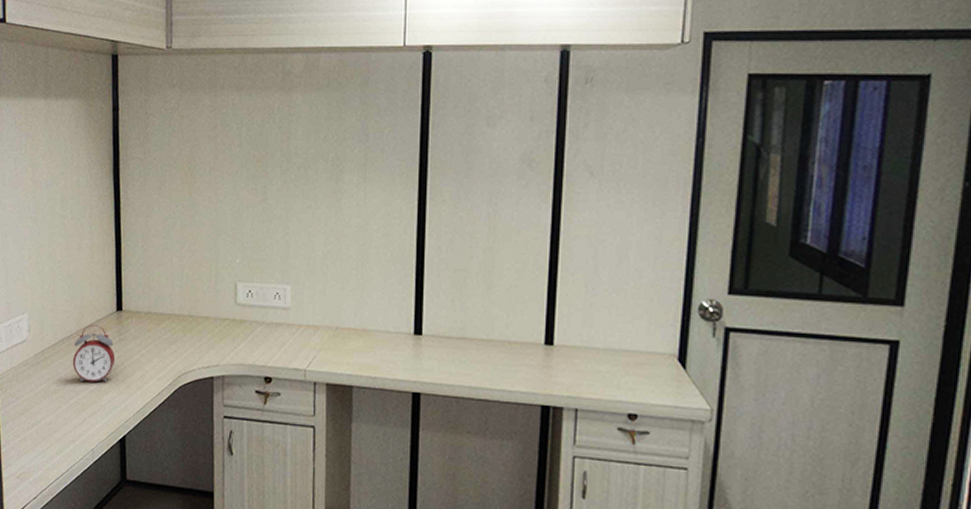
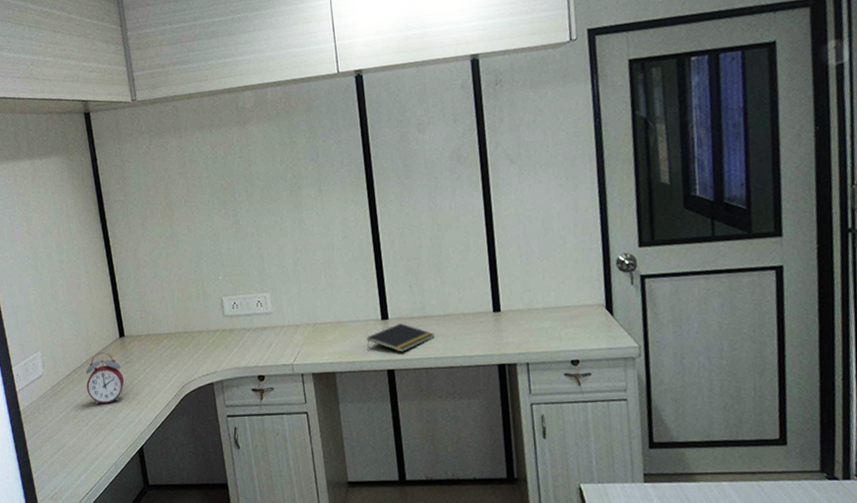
notepad: none [393,342,474,375] -> present [366,323,435,352]

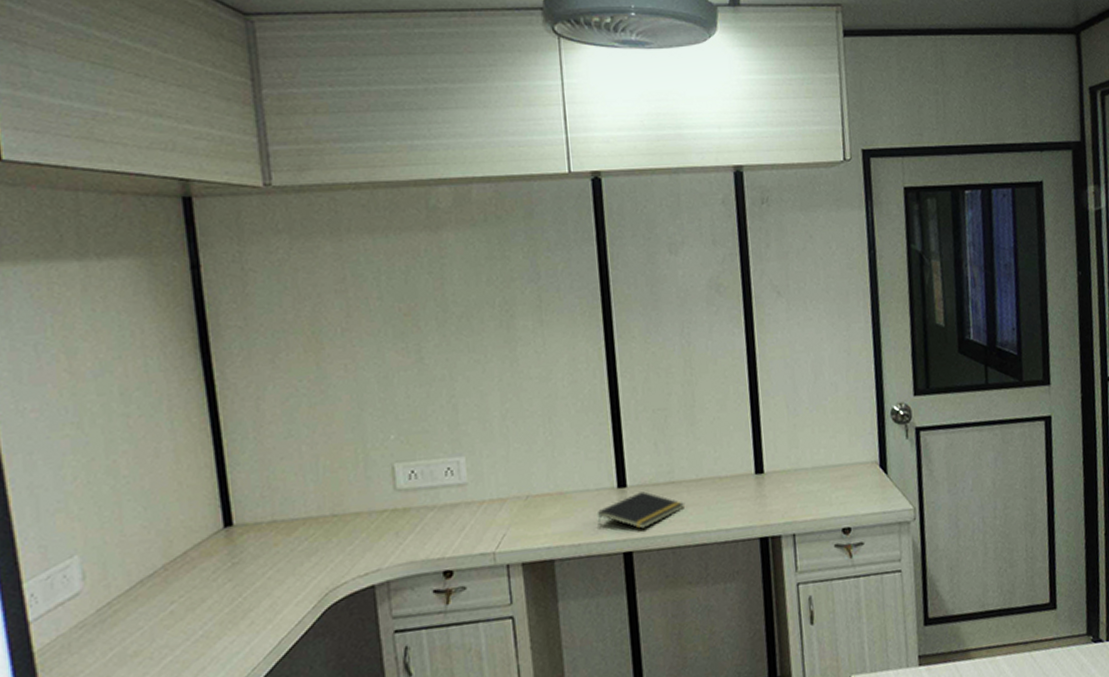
alarm clock: present [86,352,125,406] -> none [161,550,229,633]

